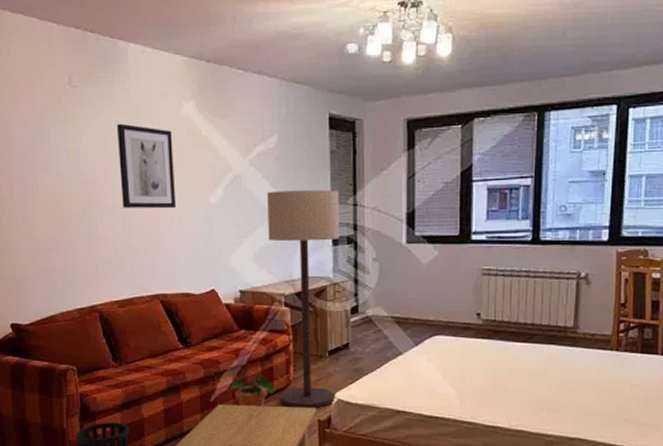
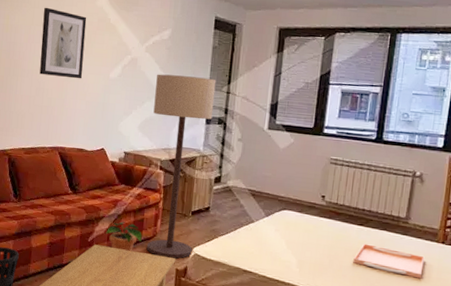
serving tray: none [519,362,598,394] -> present [353,243,425,279]

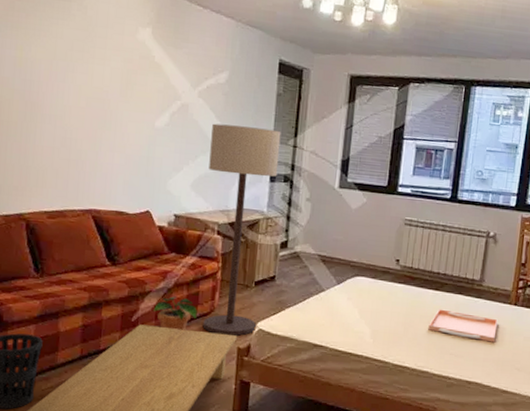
wall art: present [39,7,87,79] -> none [65,38,125,128]

